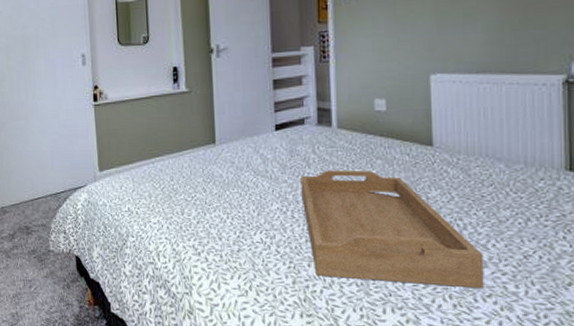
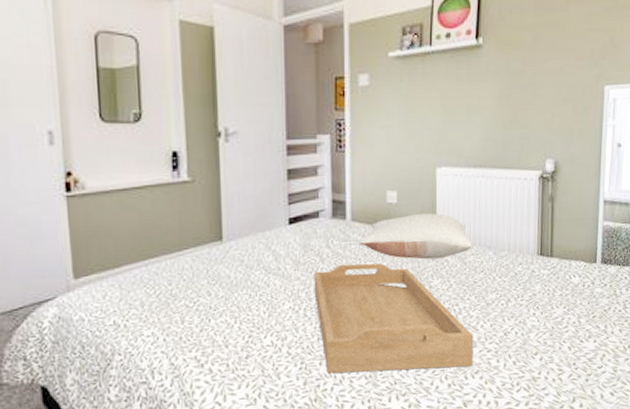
pillow: none [346,121,477,169] -> present [359,212,472,260]

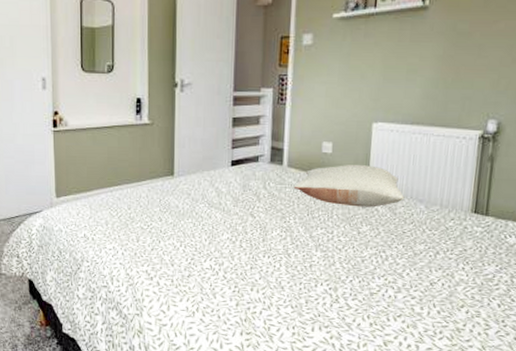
serving tray: present [314,263,474,374] -> none [250,204,399,310]

